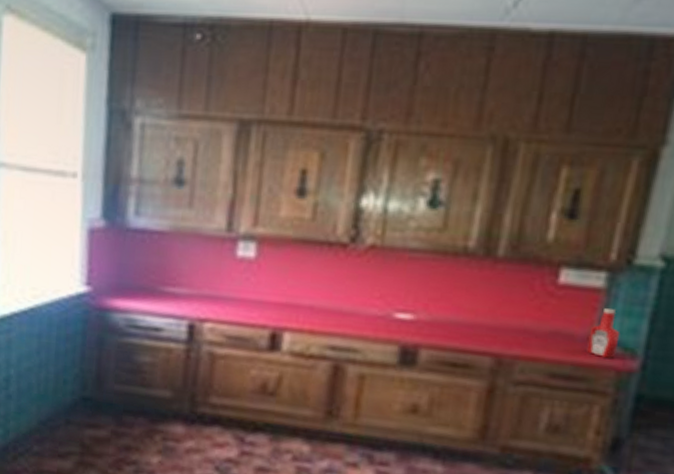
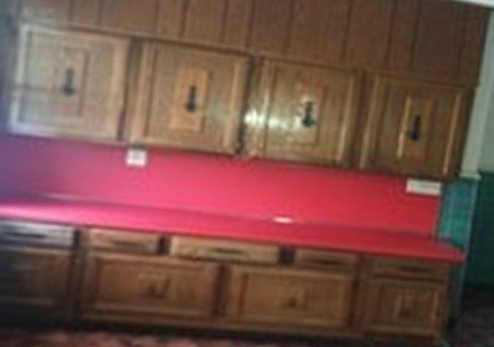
ketchup bottle: present [587,308,621,359] -> none [428,212,452,253]

